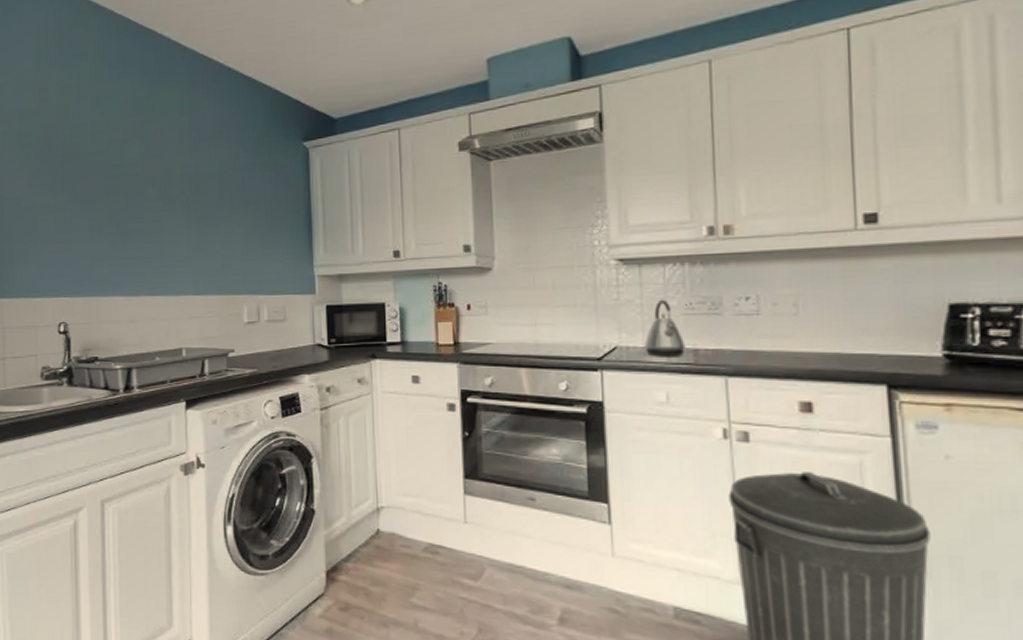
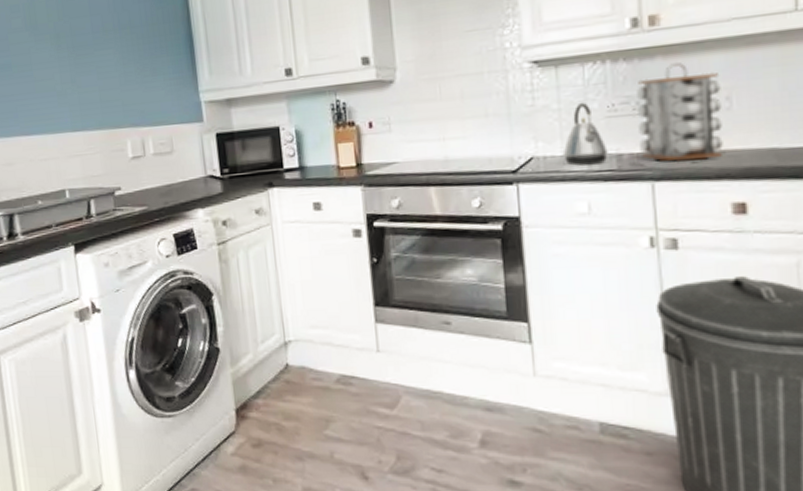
spice rack: none [712,268,791,360] -> present [636,61,723,162]

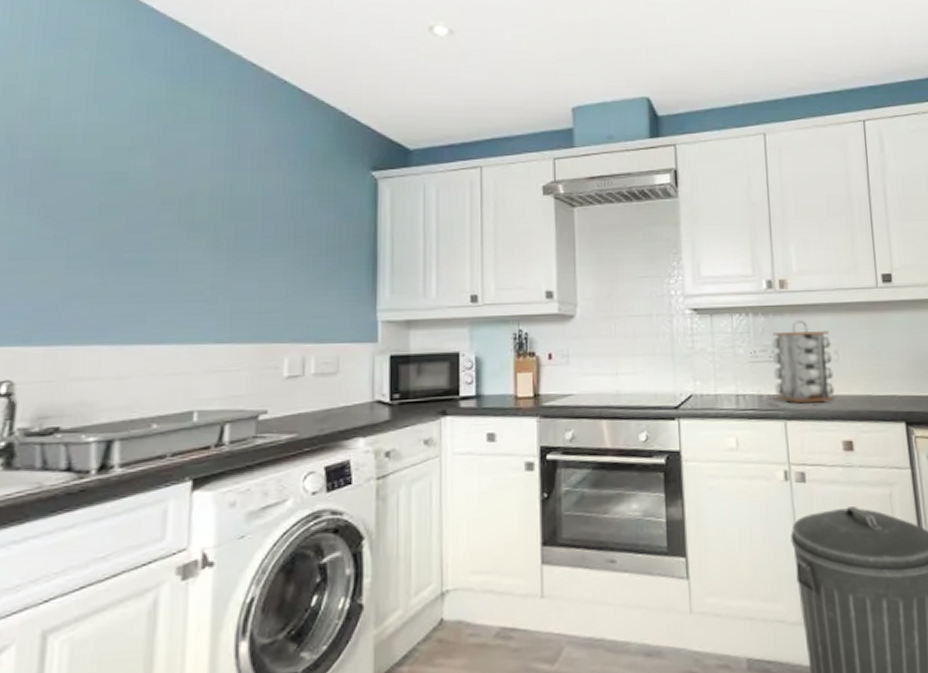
kettle: present [562,102,608,166] -> none [716,347,752,404]

